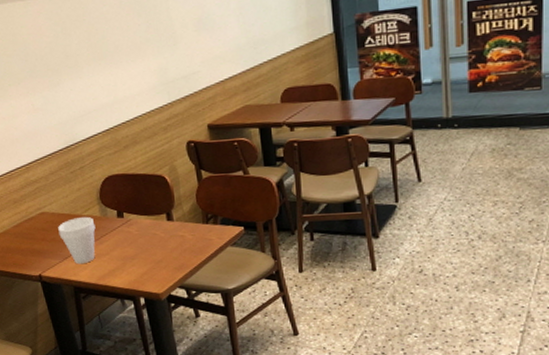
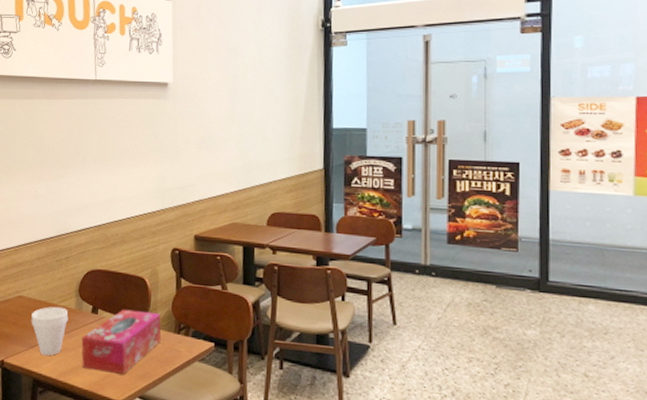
tissue box: none [112,207,191,270] -> present [81,309,162,374]

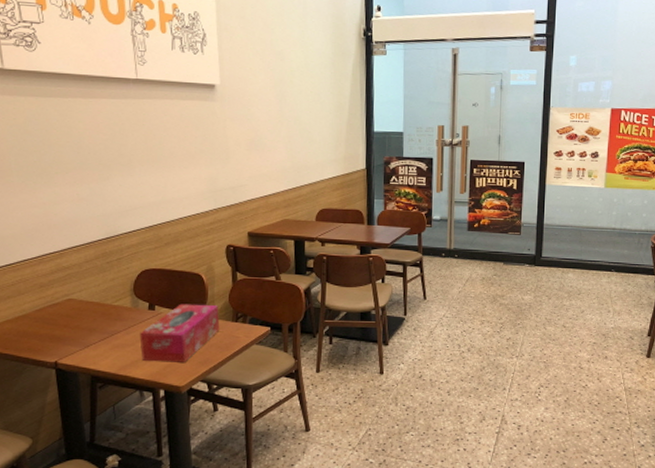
cup: present [31,306,69,356] -> none [84,306,124,354]

